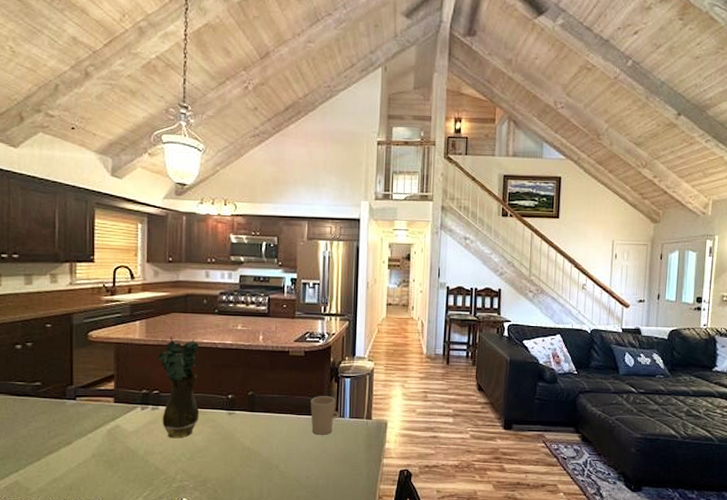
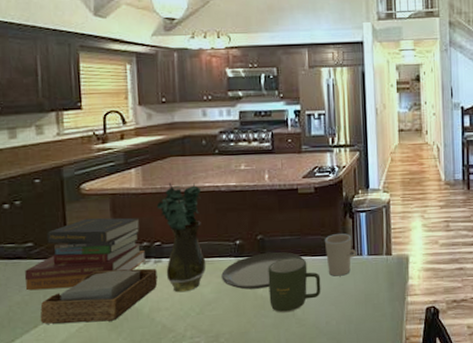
books: none [31,363,145,427] -> present [24,217,146,291]
napkin holder: none [43,413,153,460] -> present [40,268,158,324]
plate: none [213,408,290,441] -> present [221,251,304,290]
mug: none [255,415,304,465] -> present [268,257,321,313]

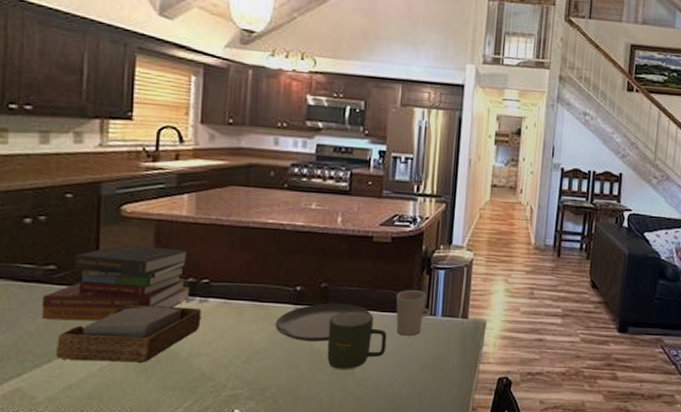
vase: present [156,183,206,293] -> none [209,214,262,338]

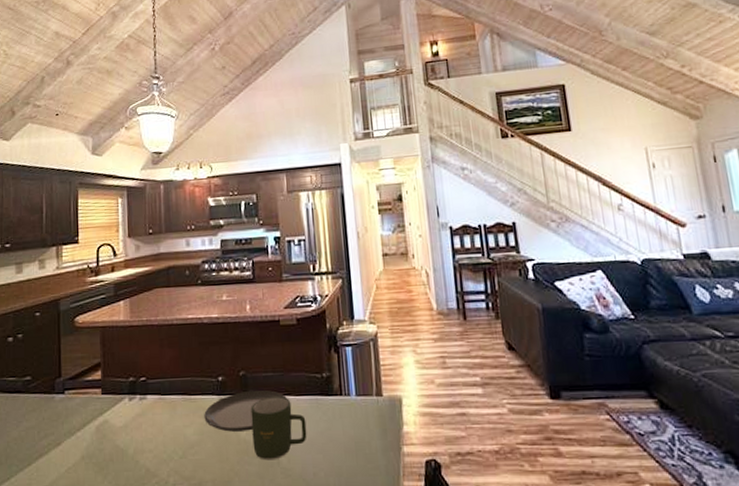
books: present [41,244,191,321] -> none [22,351,132,426]
napkin holder: present [55,305,201,362] -> none [33,405,142,463]
cup: present [396,290,430,336] -> none [309,370,344,419]

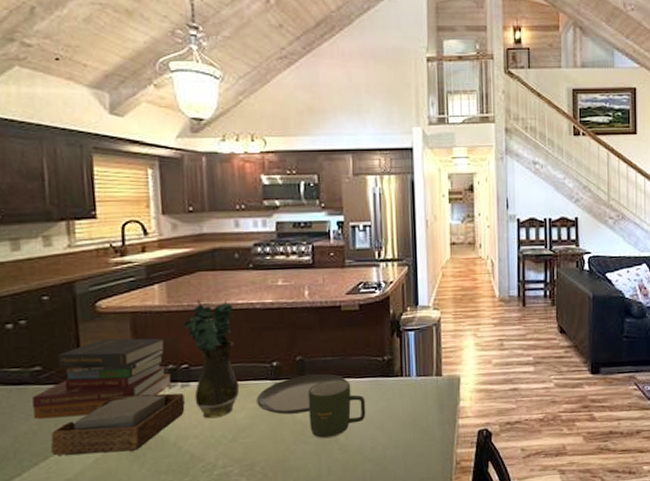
books: none [22,351,132,426] -> present [31,338,172,420]
napkin holder: none [33,405,142,463] -> present [50,393,185,456]
vase: none [142,315,189,433] -> present [183,300,240,419]

